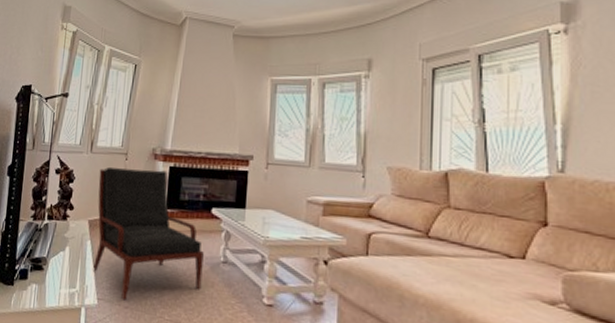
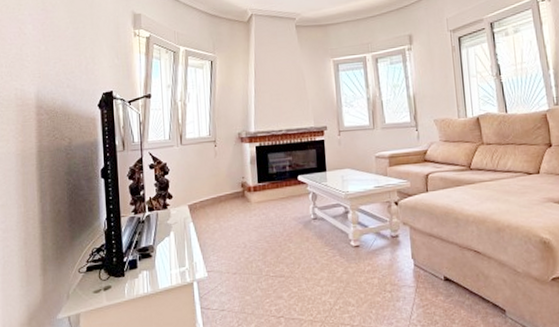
armchair: present [92,167,204,301] -> none [192,150,298,268]

